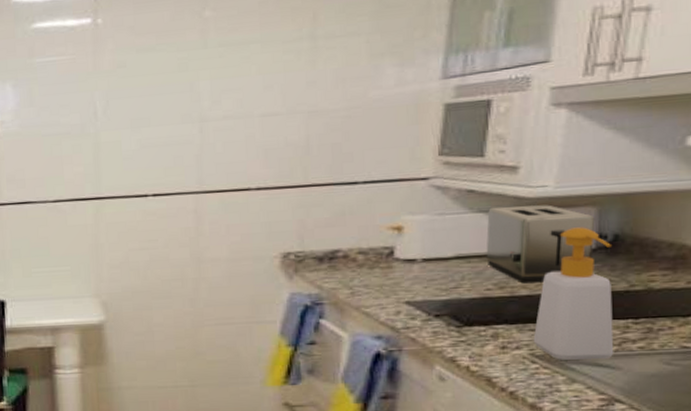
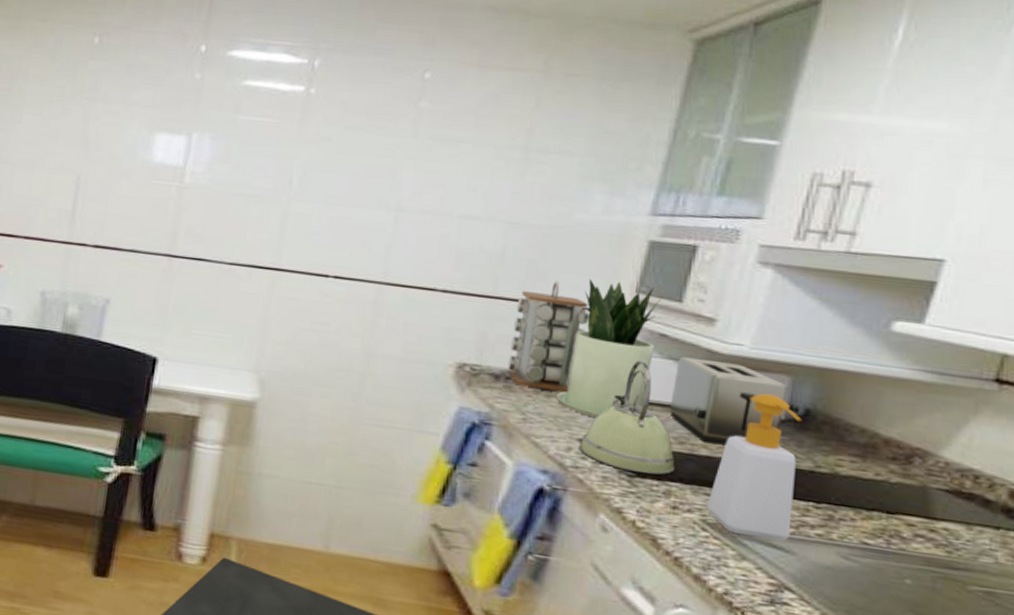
spice rack: none [328,159,398,264] -> present [507,281,590,392]
planter: none [379,148,465,280] -> present [556,279,663,419]
kettle: none [407,218,499,323] -> present [579,359,676,476]

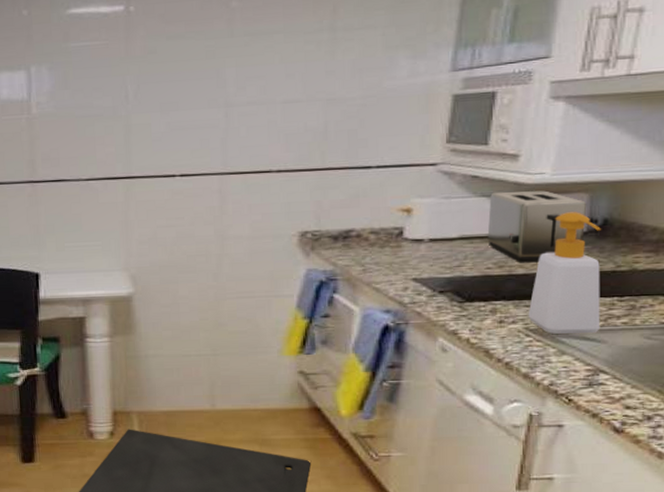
spice rack: present [507,281,590,392] -> none [343,145,409,243]
planter: present [556,279,663,419] -> none [389,136,471,259]
kettle: present [579,359,676,476] -> none [414,201,498,299]

